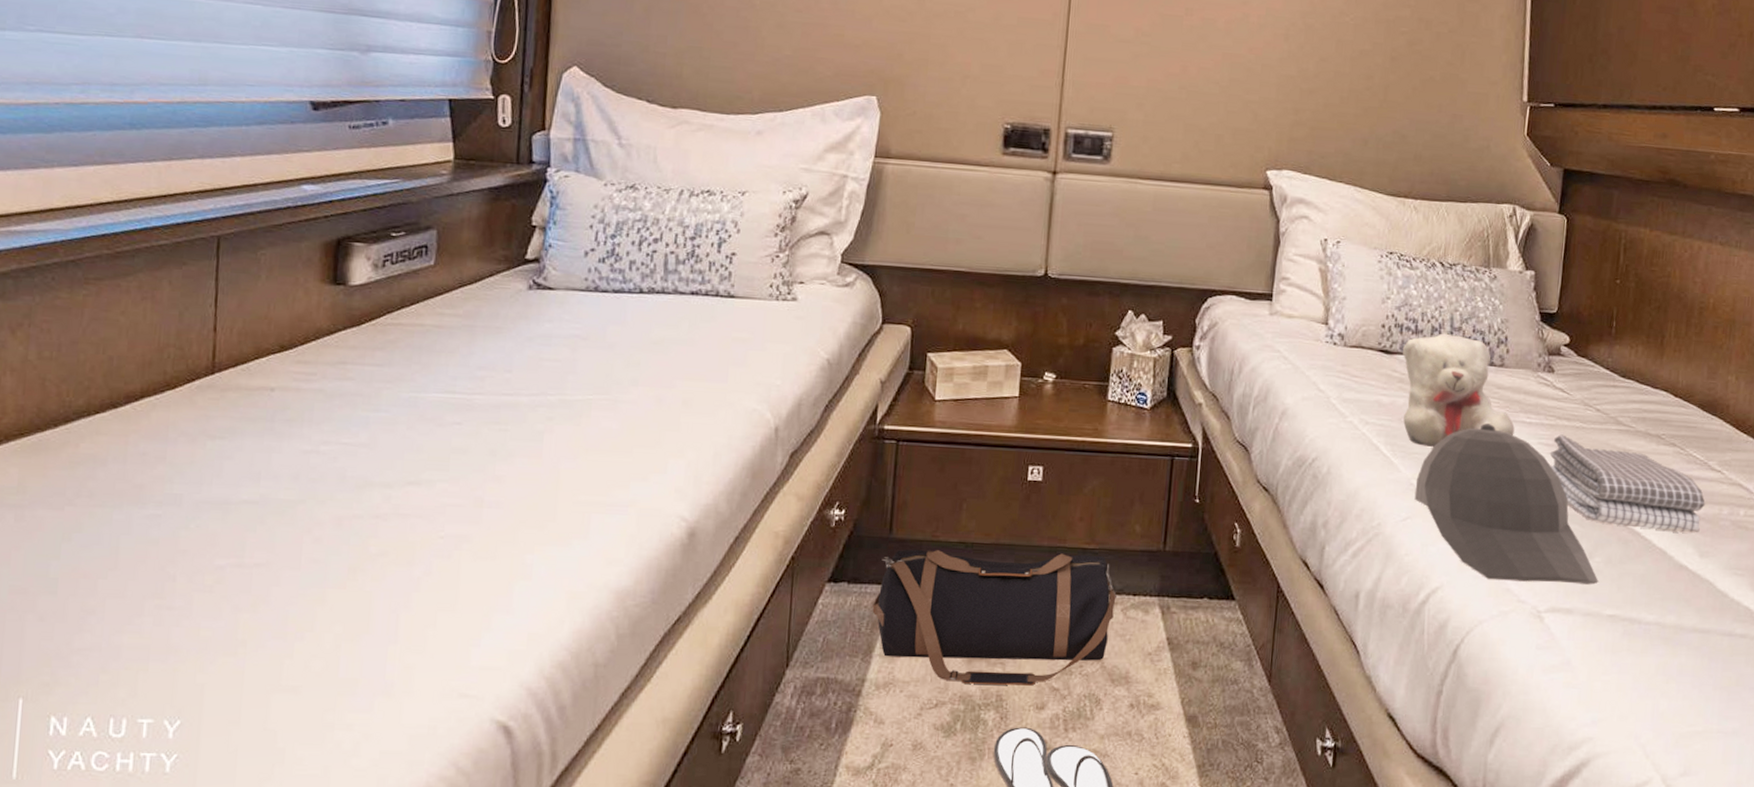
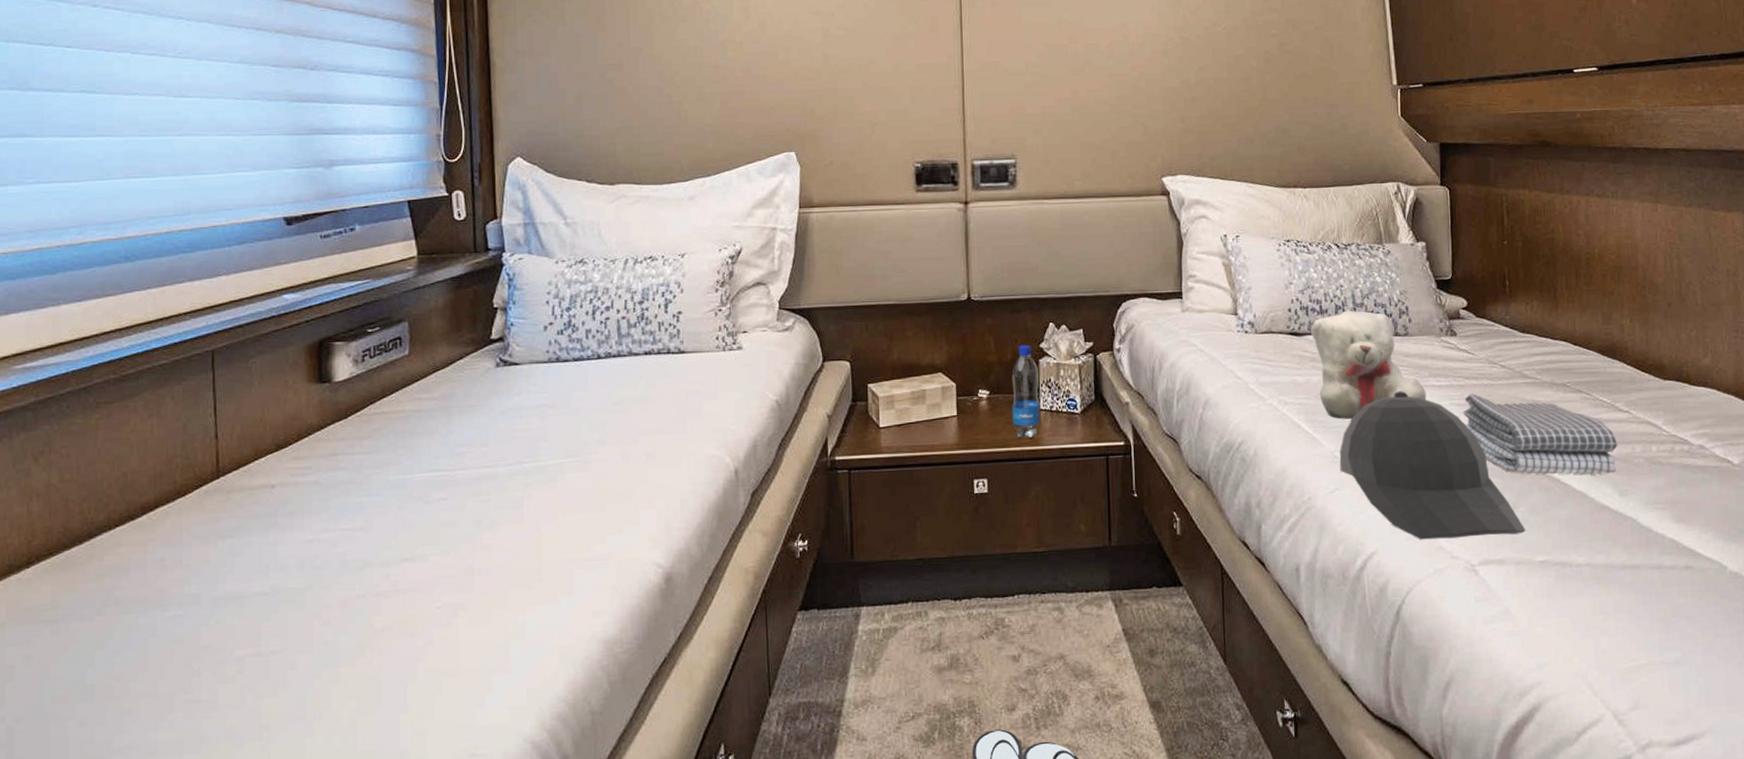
duffel bag: present [872,549,1117,686] -> none [843,557,1070,694]
bottle: none [1076,330,1111,430] -> present [1011,344,1040,439]

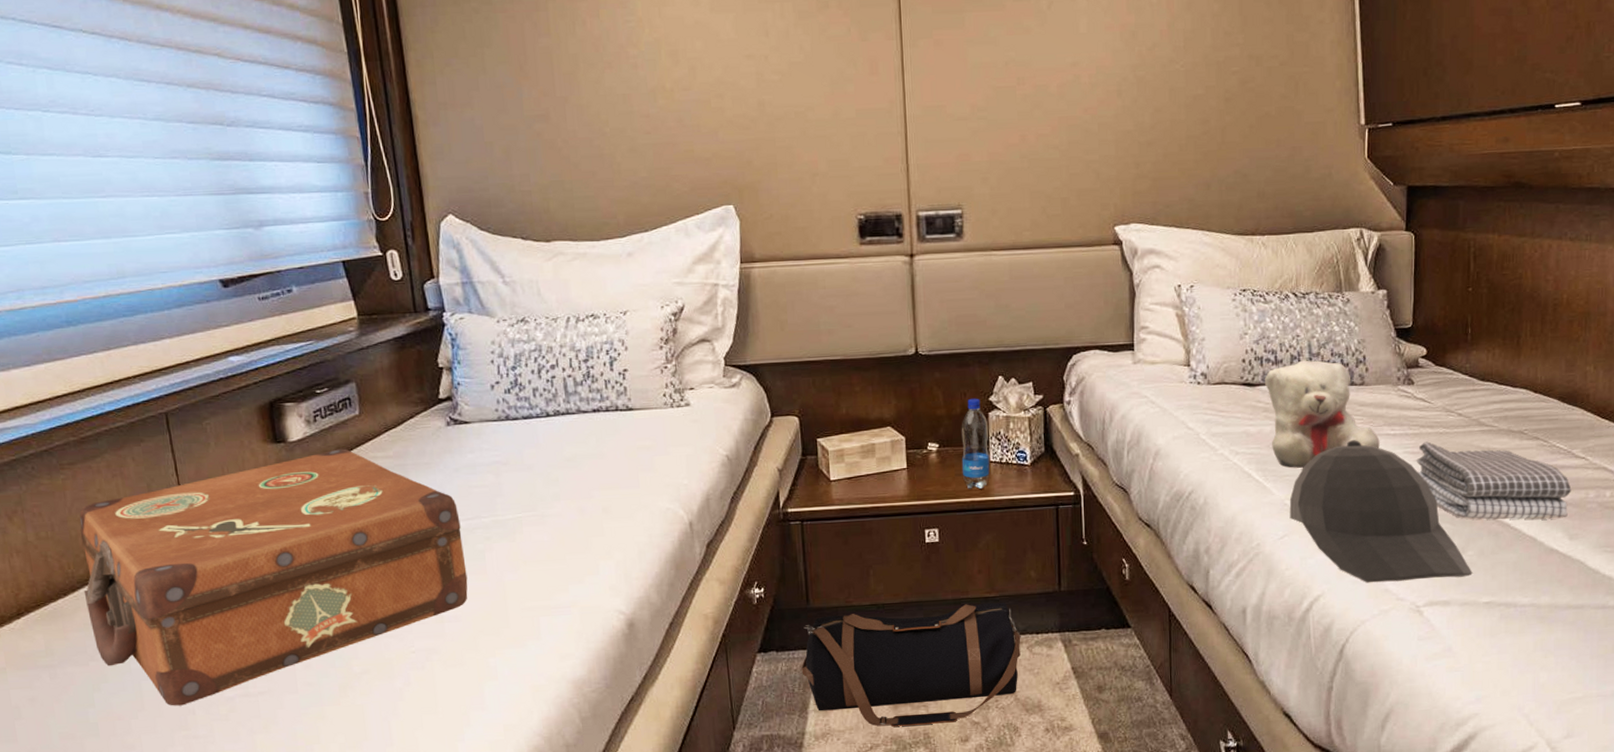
suitcase: none [101,389,503,666] -> present [79,448,468,706]
duffel bag: none [843,557,1070,694] -> present [801,602,1021,727]

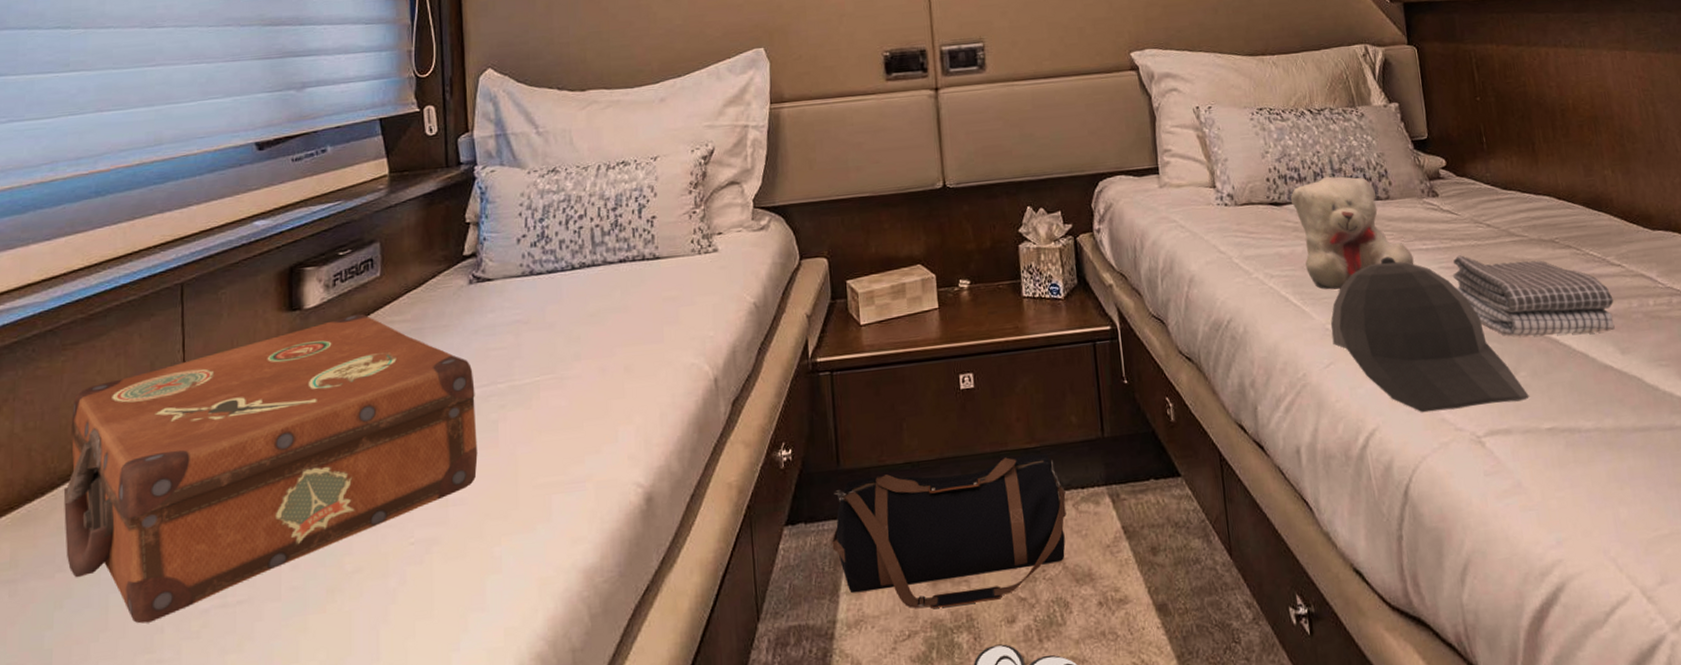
bottle: present [961,398,990,490] -> none [991,230,1024,328]

